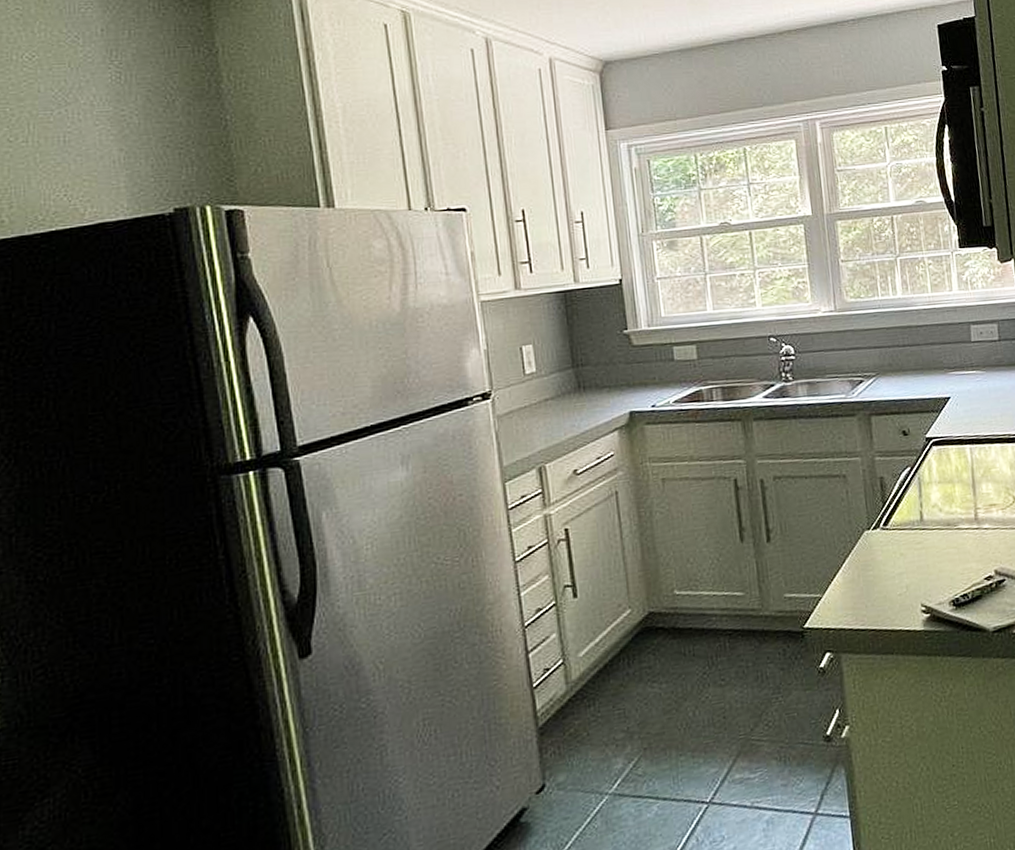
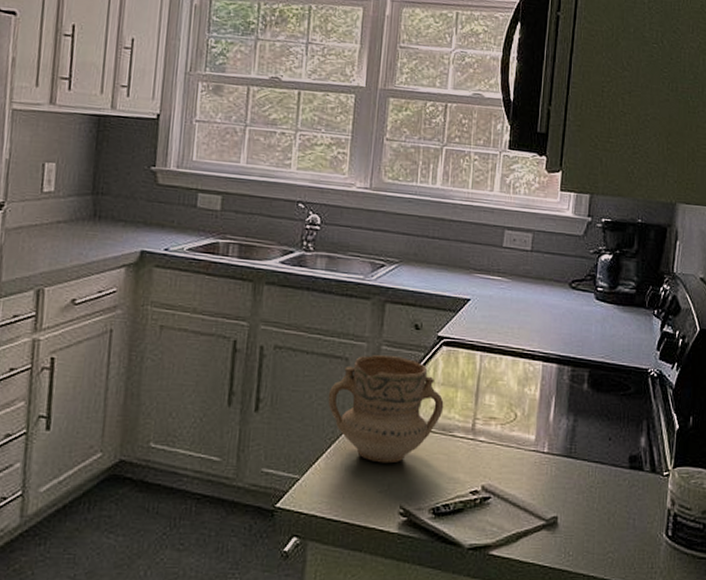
mug: none [833,464,945,568] -> present [327,355,444,464]

